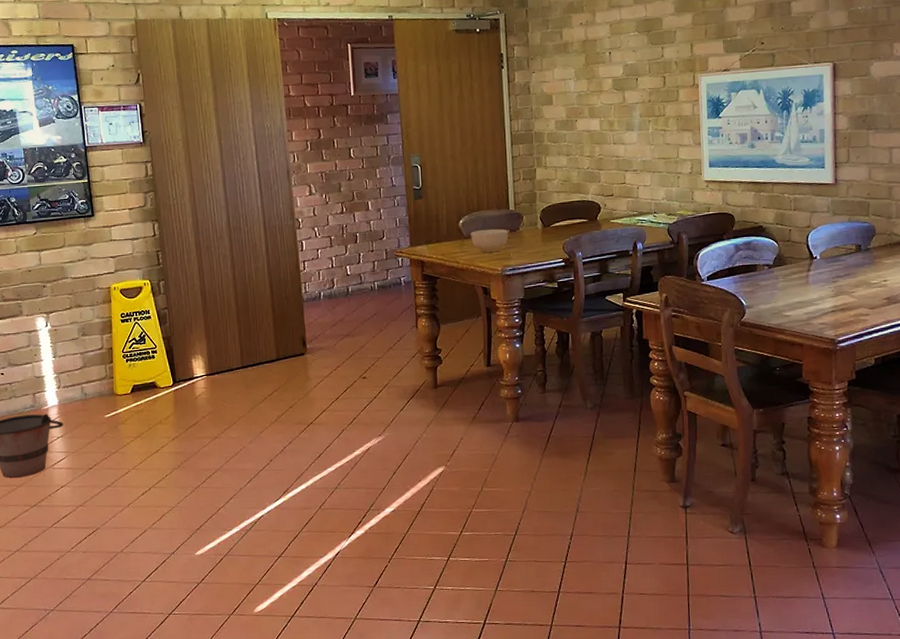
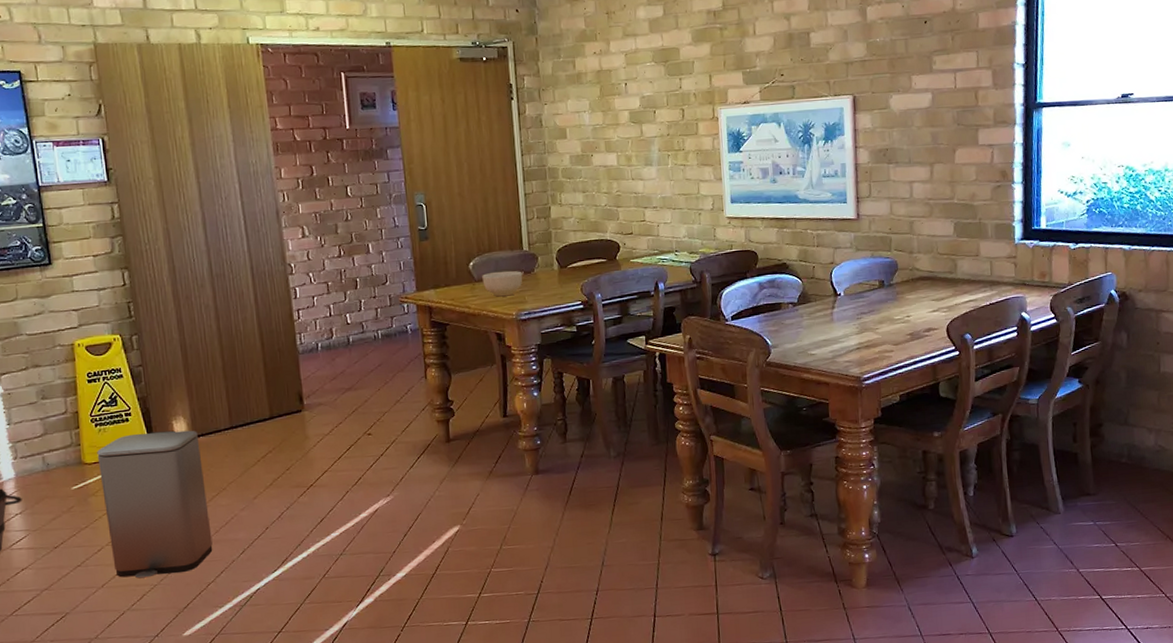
pedal bin: none [127,367,224,501] -> present [97,430,213,579]

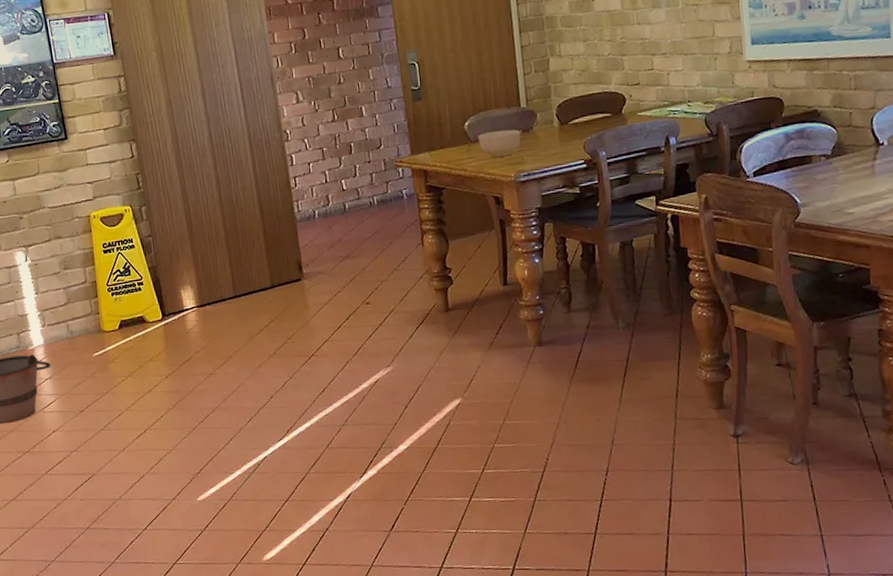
pedal bin: present [97,430,213,579] -> none [114,299,222,443]

